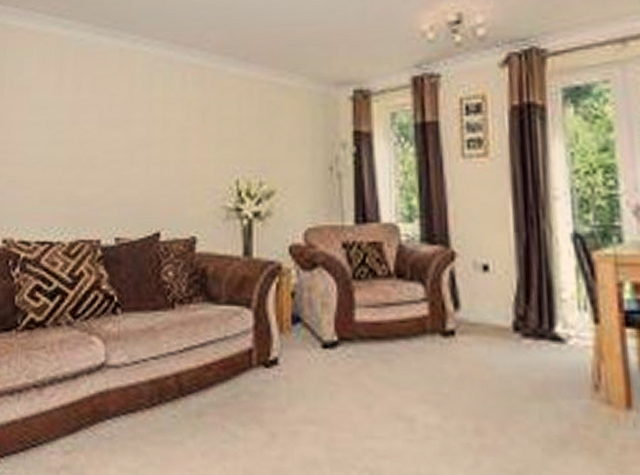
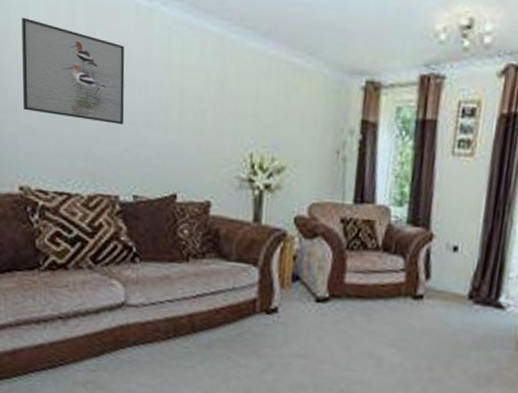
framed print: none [11,75,109,165] -> present [22,17,125,125]

